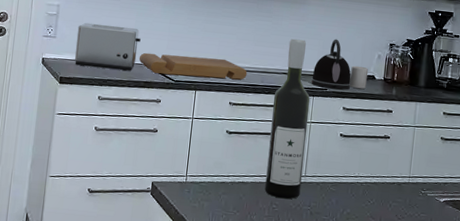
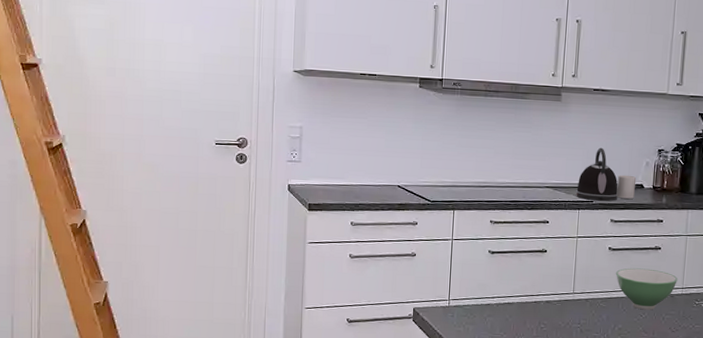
toaster: present [74,22,141,72] -> none [322,144,392,194]
cutting board: present [139,52,247,80] -> none [391,173,508,197]
bottle: present [264,38,310,199] -> none [532,149,576,318]
bowl: none [345,154,405,197] -> present [615,268,678,310]

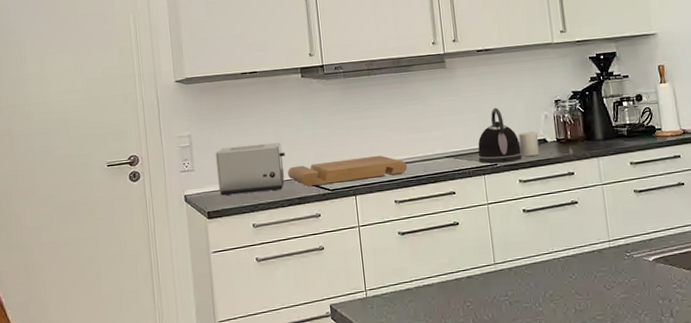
toaster: none [322,144,392,194] -> present [215,142,285,196]
cutting board: none [391,173,508,197] -> present [287,155,407,187]
bowl: present [615,268,678,310] -> none [534,226,602,271]

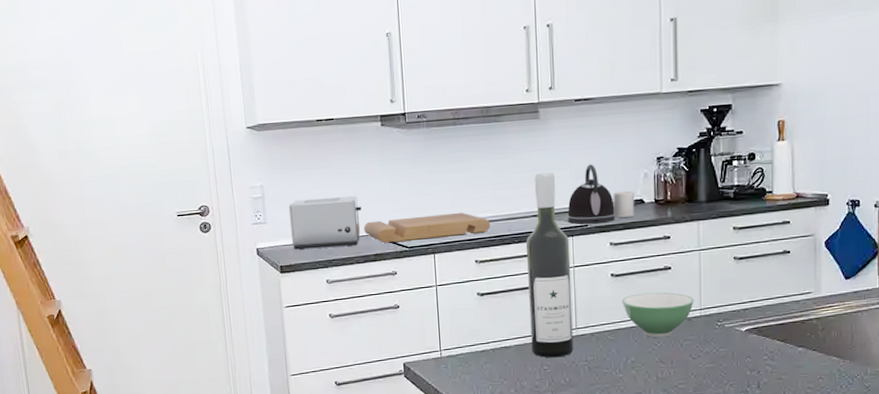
bottle: none [441,116,494,294] -> present [525,172,574,358]
bowl: none [534,226,602,271] -> present [621,292,694,339]

